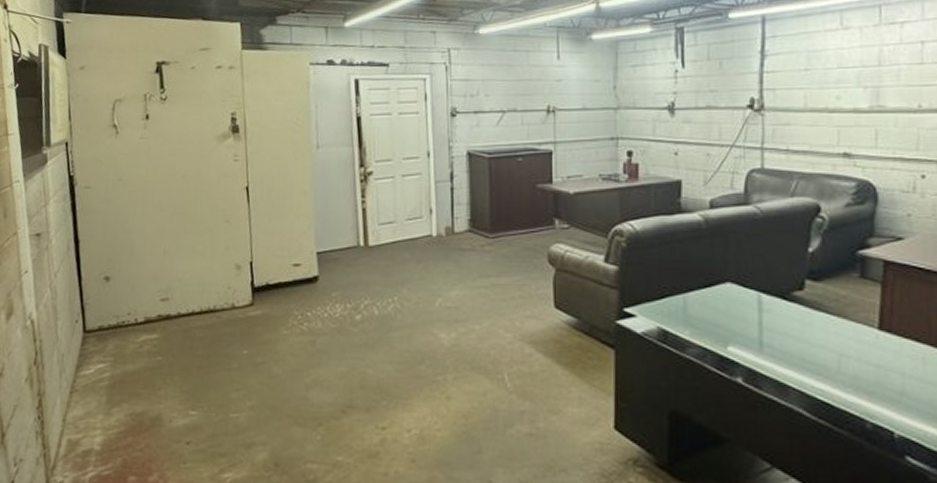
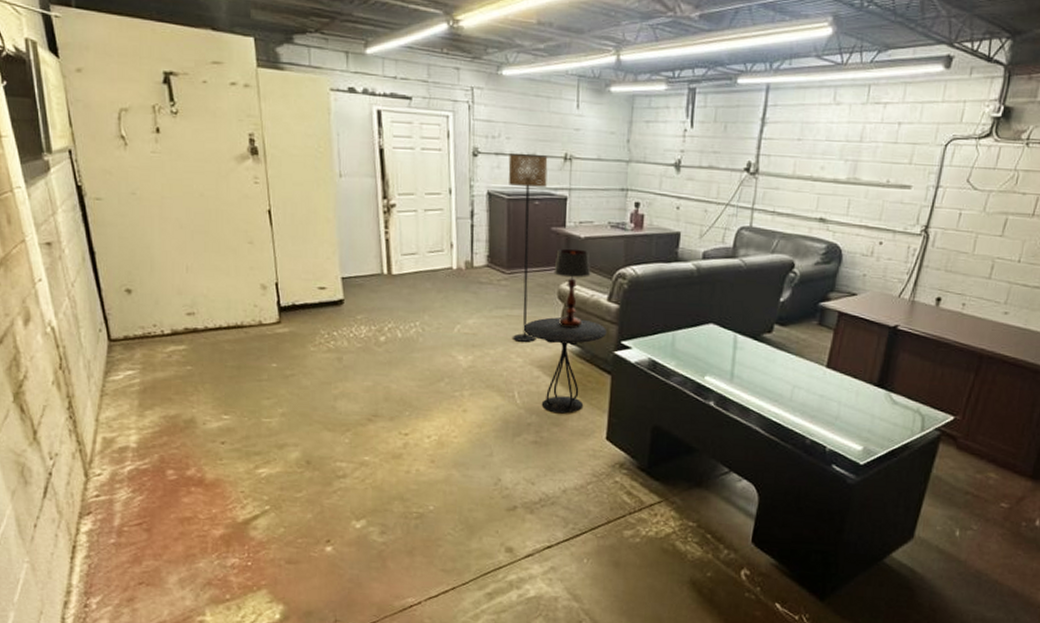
floor lamp: none [488,110,530,314] -> present [508,154,548,342]
side table: none [512,284,607,399] -> present [524,317,607,414]
table lamp: none [542,206,584,296] -> present [553,248,591,328]

